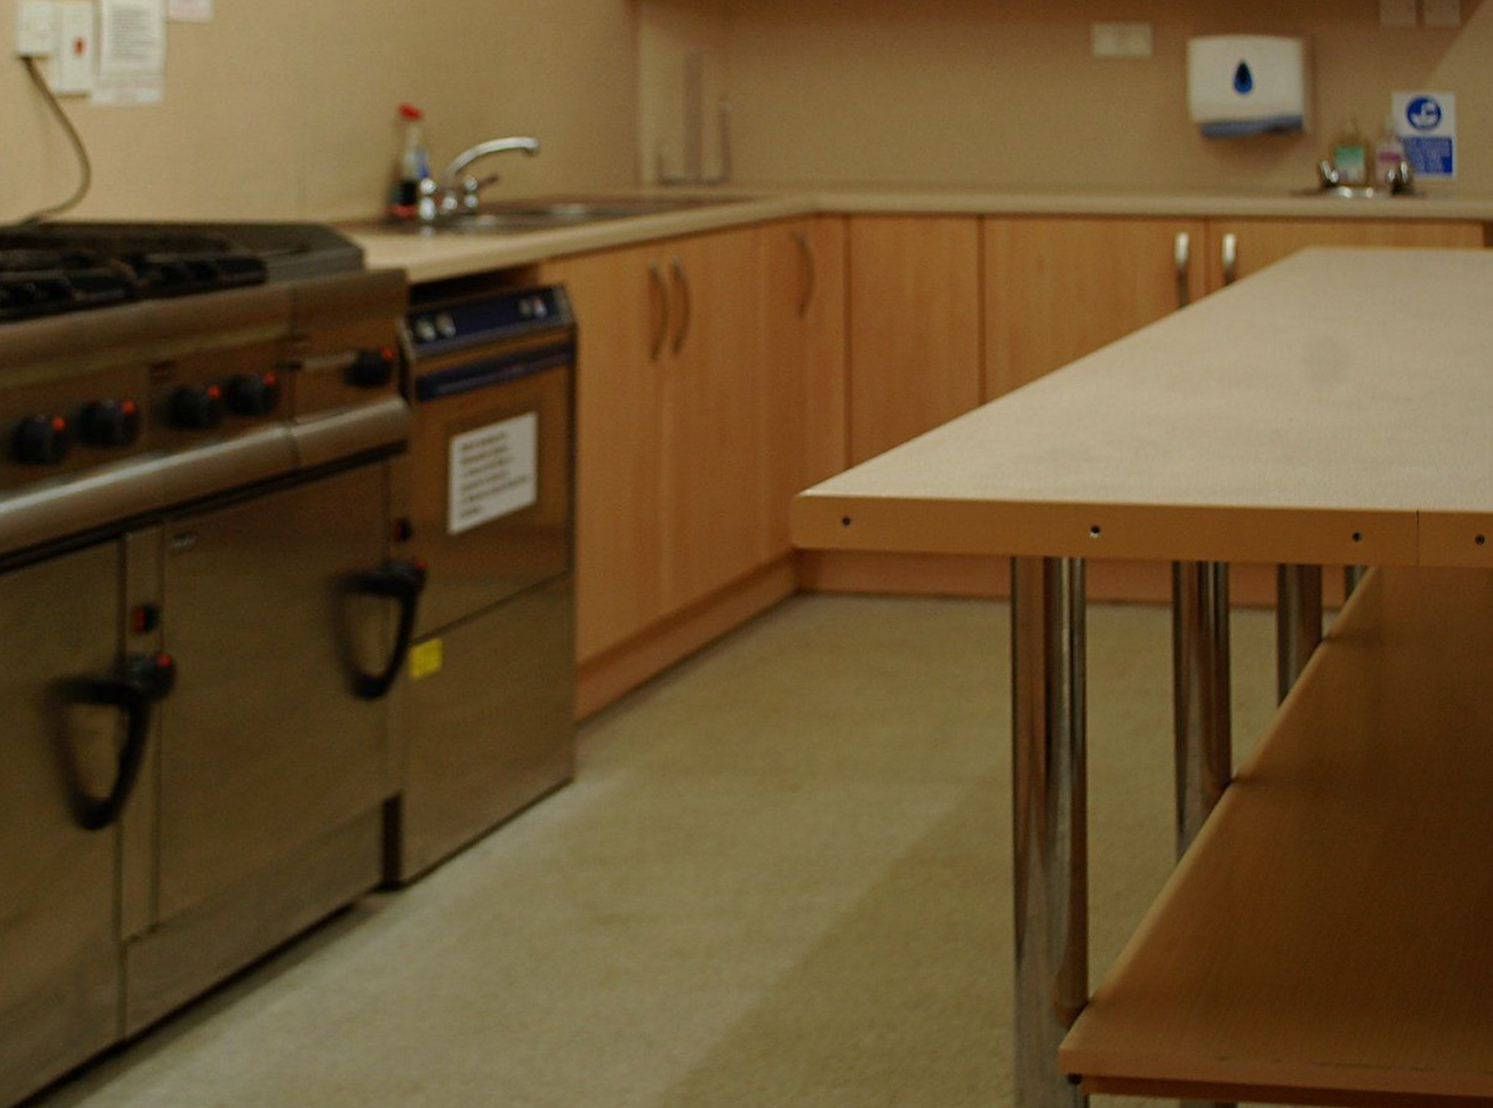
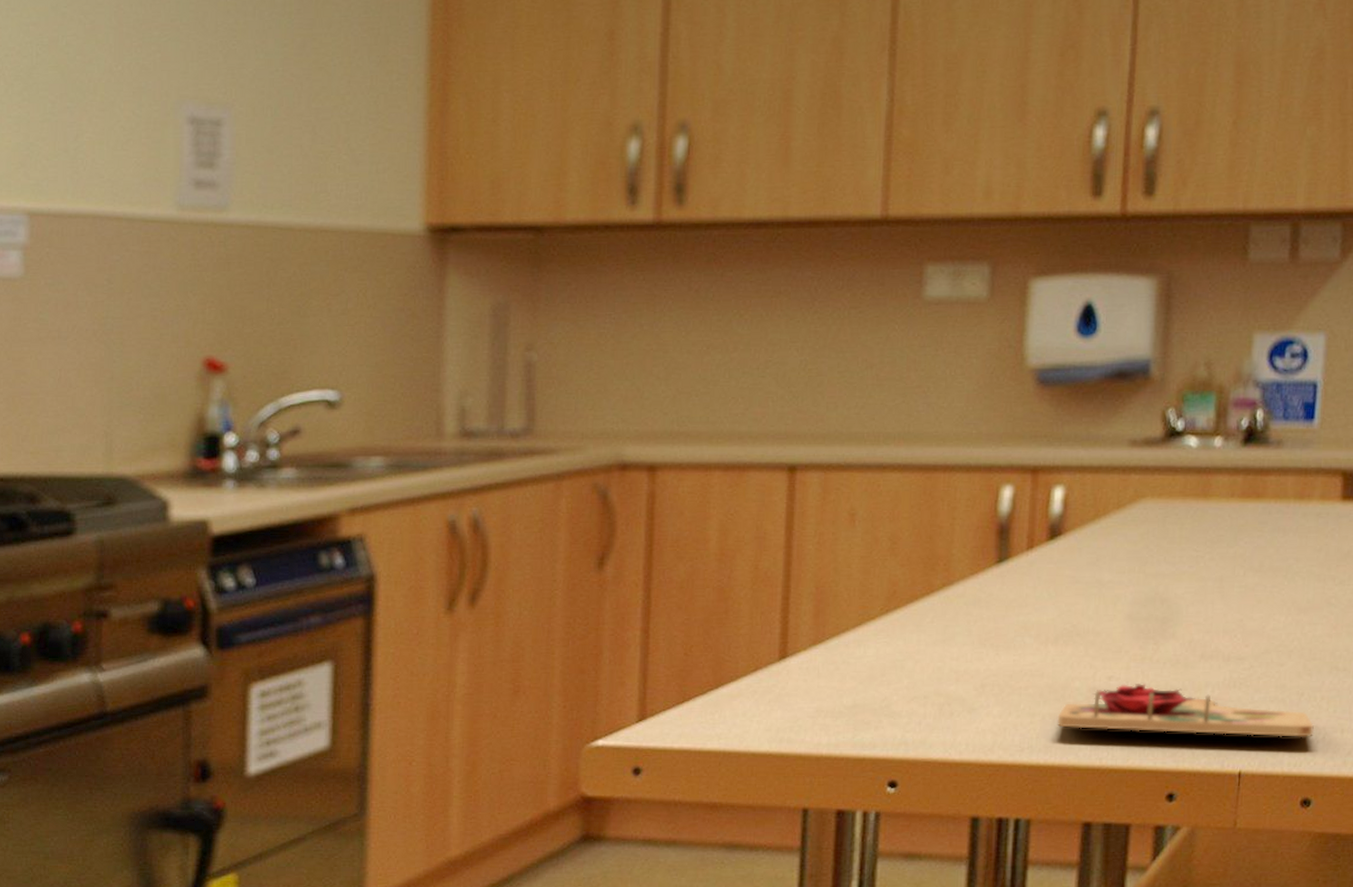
cutting board: none [1245,425,1481,476] -> present [1057,684,1314,737]

